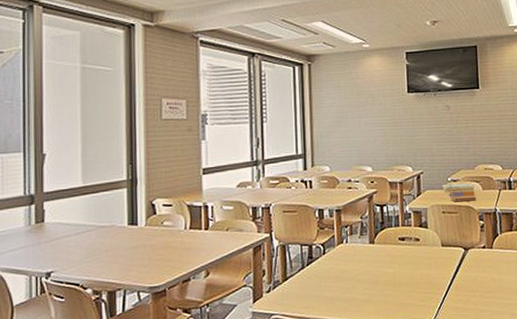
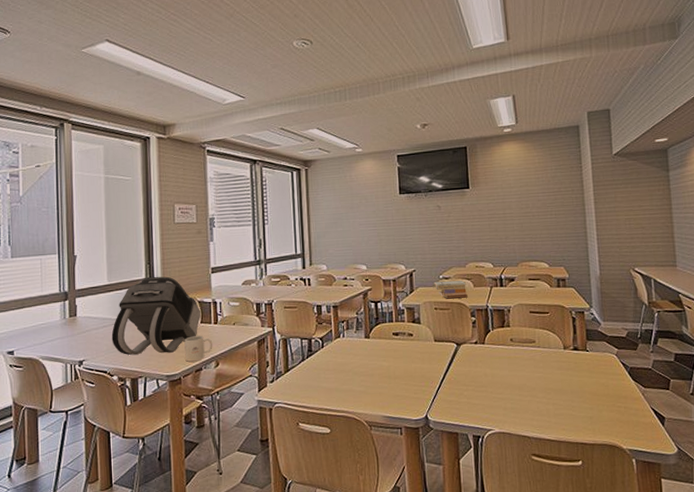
backpack: none [85,178,191,265] -> present [111,276,202,355]
mug: none [169,243,203,272] -> present [183,335,213,362]

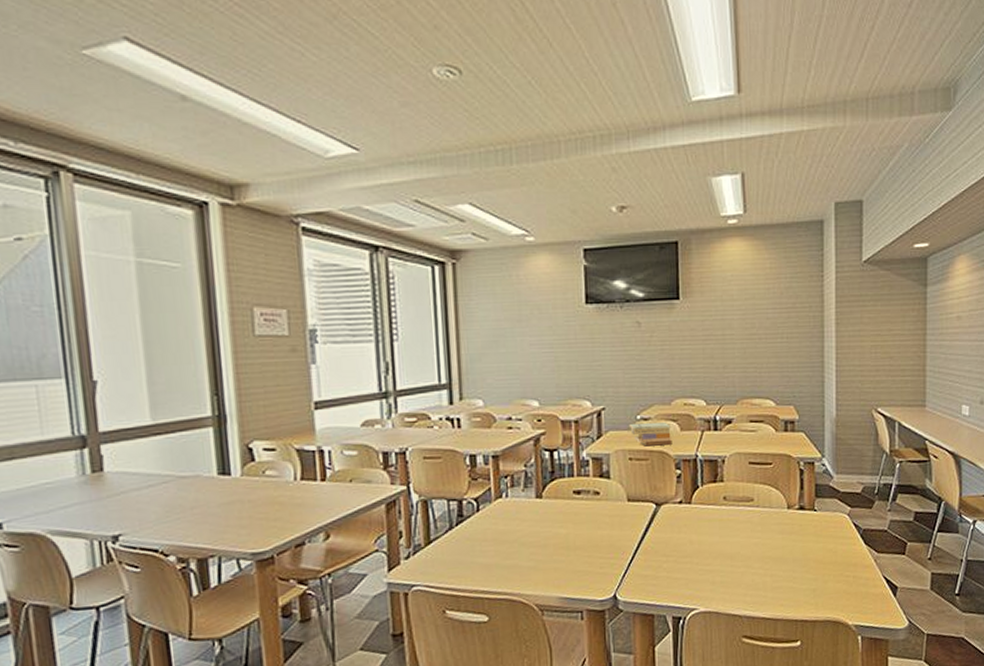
backpack: present [111,276,202,355] -> none [162,413,302,526]
mug: present [183,335,213,362] -> none [276,497,320,534]

